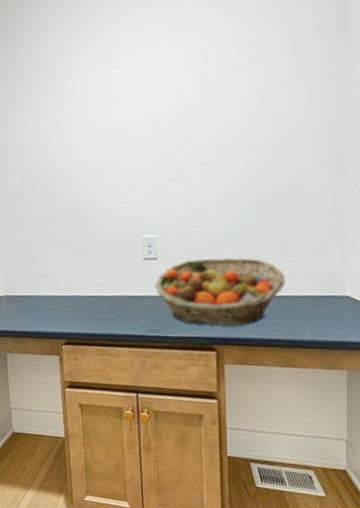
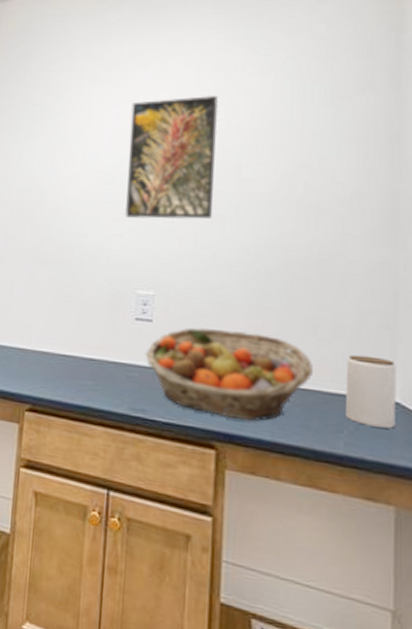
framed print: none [119,53,198,173] -> present [124,96,219,219]
jar: none [310,264,347,316] -> present [344,354,396,429]

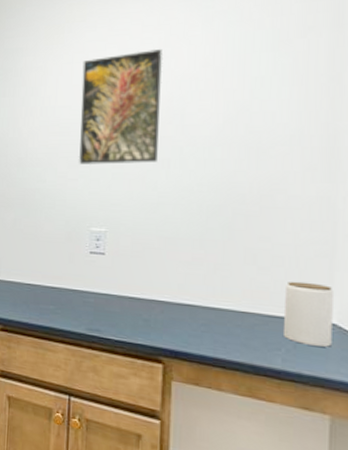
fruit basket: present [145,327,313,421] -> none [99,258,253,340]

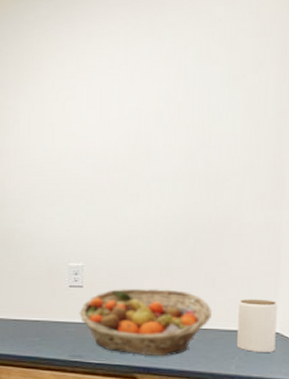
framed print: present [78,49,163,164] -> none [53,86,130,203]
fruit basket: none [99,258,253,340] -> present [79,288,212,356]

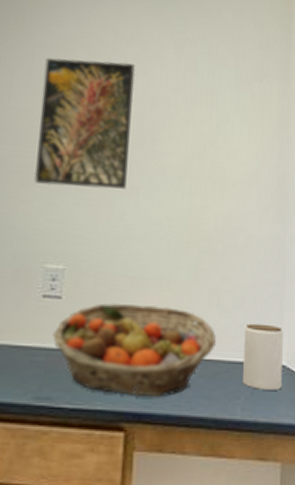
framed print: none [53,86,130,203] -> present [34,58,136,189]

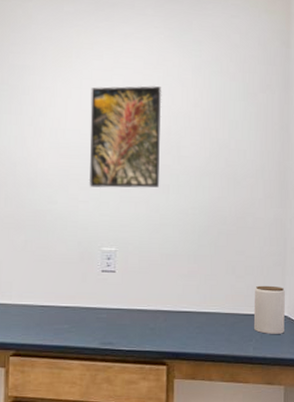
fruit basket: present [52,302,216,396] -> none [111,273,233,340]

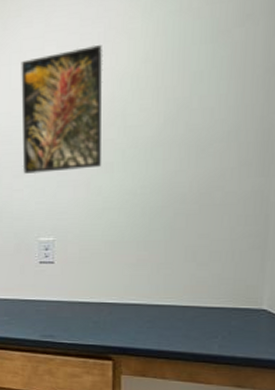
jar: present [253,285,285,334] -> none [219,273,264,331]

